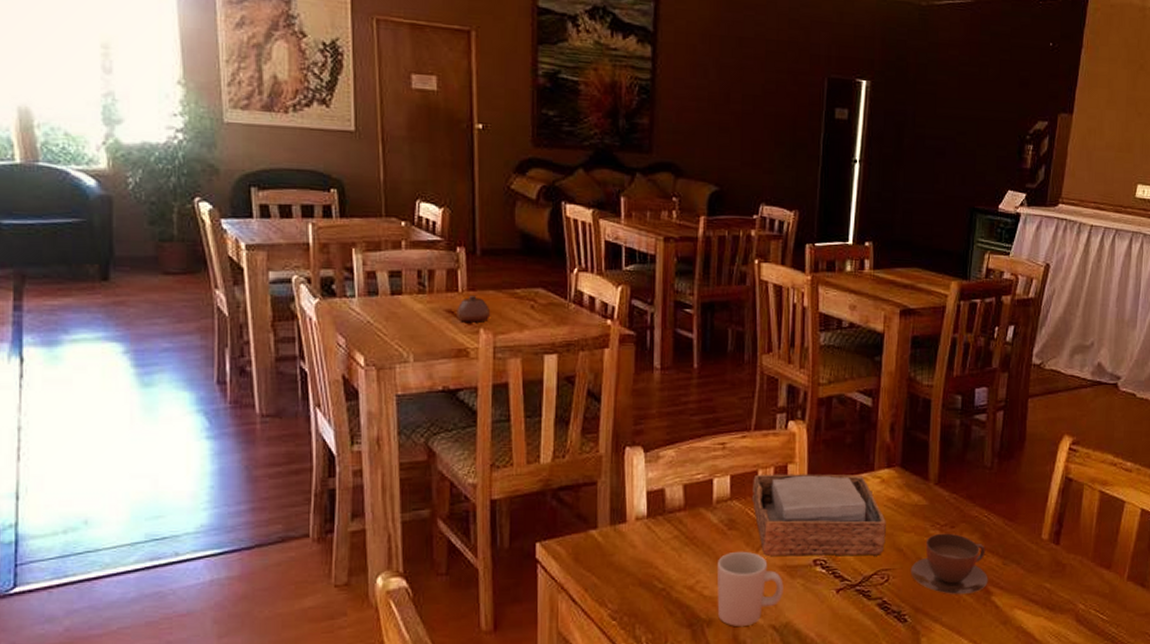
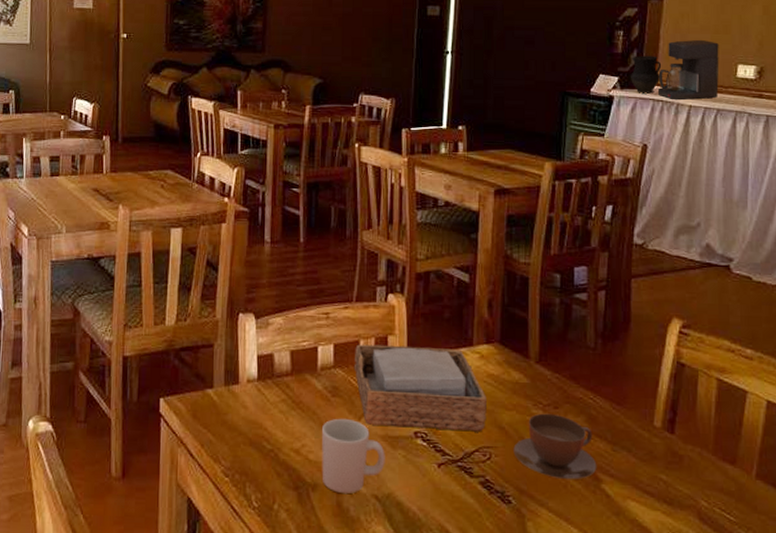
sugar bowl: present [457,294,491,323] -> none [101,176,129,200]
pitcher: none [1038,172,1068,212] -> present [631,55,662,94]
coffee maker: none [1062,157,1121,220] -> present [657,39,719,101]

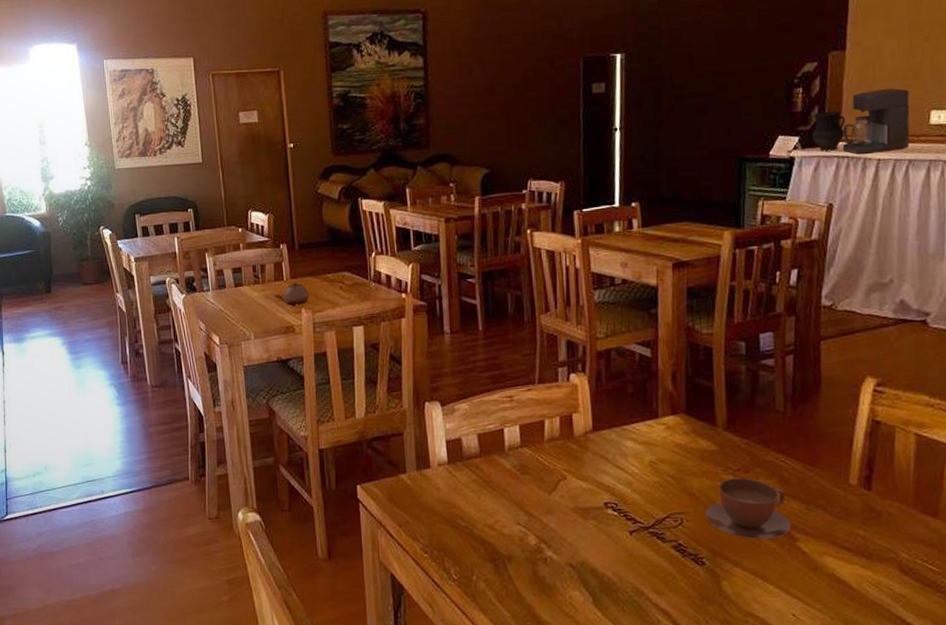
sugar bowl: none [101,176,129,200] -> present [283,281,310,305]
mug: present [322,418,385,494] -> none [514,494,577,564]
napkin holder: present [353,344,486,432] -> none [540,421,676,500]

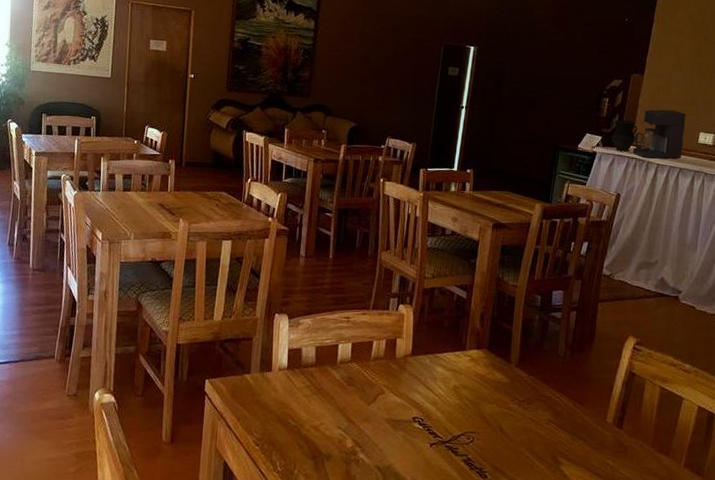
sugar bowl: present [283,281,310,305] -> none [165,194,189,214]
teacup: present [705,478,792,540] -> none [492,407,559,462]

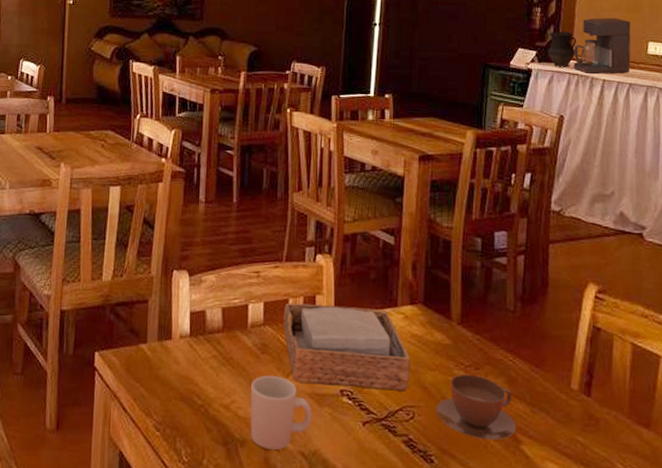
mug: none [335,403,388,465] -> present [250,375,312,451]
napkin holder: none [367,344,474,420] -> present [282,302,410,392]
teacup: none [492,407,559,462] -> present [436,374,517,441]

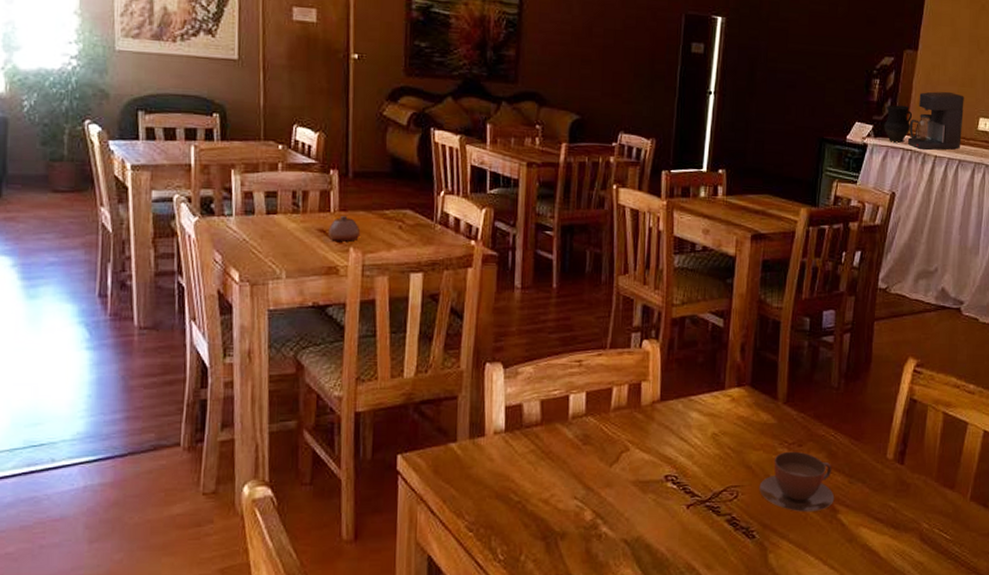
sugar bowl: none [44,135,70,158] -> present [328,215,361,242]
mug: present [250,375,312,451] -> none [571,466,636,541]
napkin holder: present [282,302,410,392] -> none [606,391,736,473]

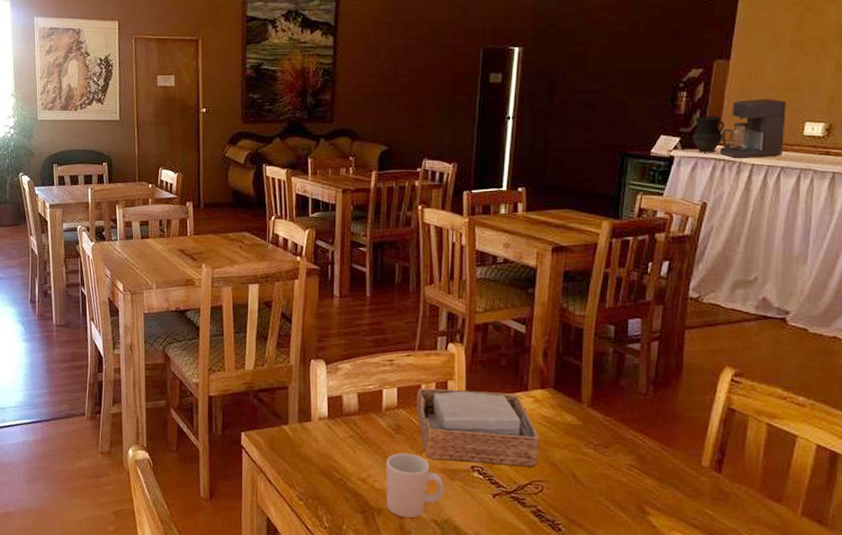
sugar bowl: present [328,215,361,242] -> none [186,238,210,259]
mug: none [571,466,636,541] -> present [386,452,444,519]
napkin holder: none [606,391,736,473] -> present [415,388,540,468]
teacup: present [759,451,835,513] -> none [564,452,645,512]

